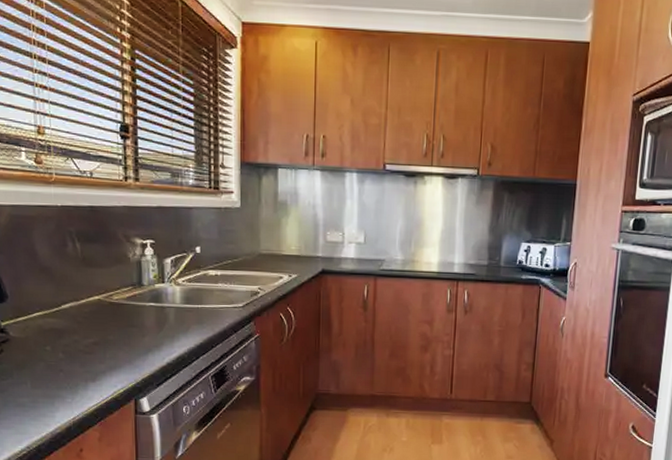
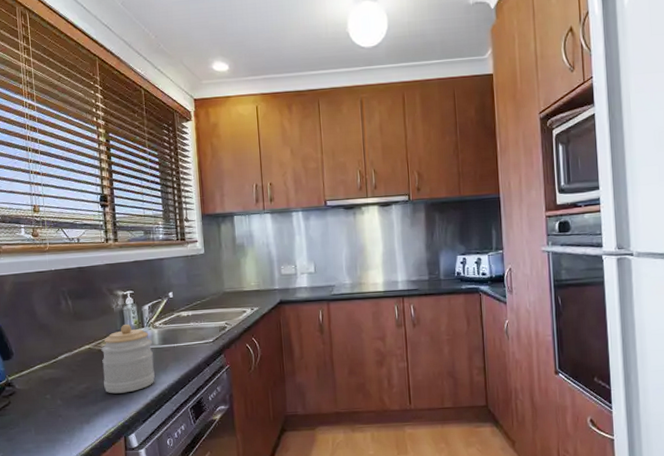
jar: none [113,276,173,353] -> present [101,323,155,394]

